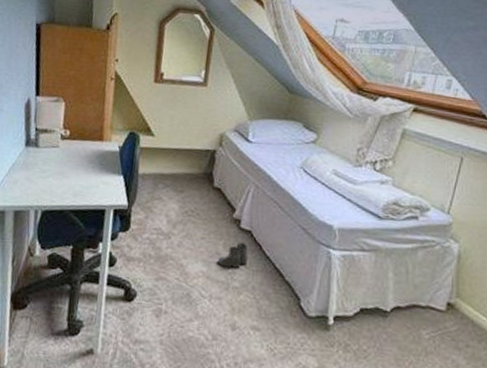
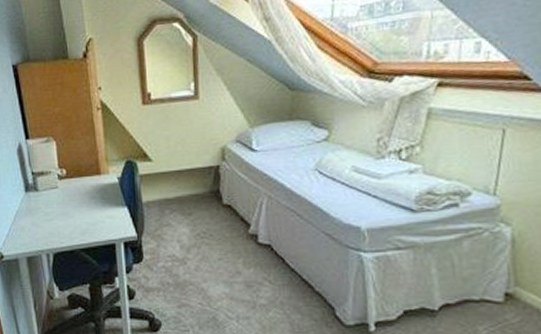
boots: present [217,242,249,270] -> none [239,257,272,288]

